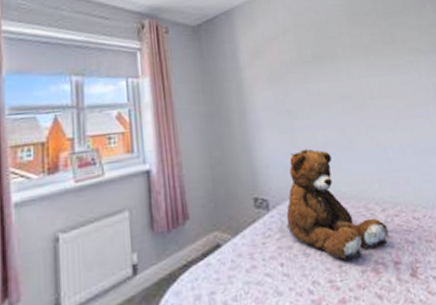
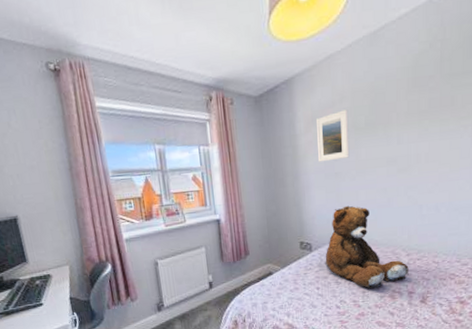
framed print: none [259,42,300,98] -> present [315,109,350,162]

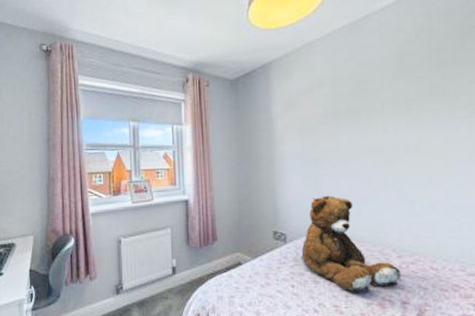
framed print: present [315,109,350,162] -> none [293,95,330,147]

